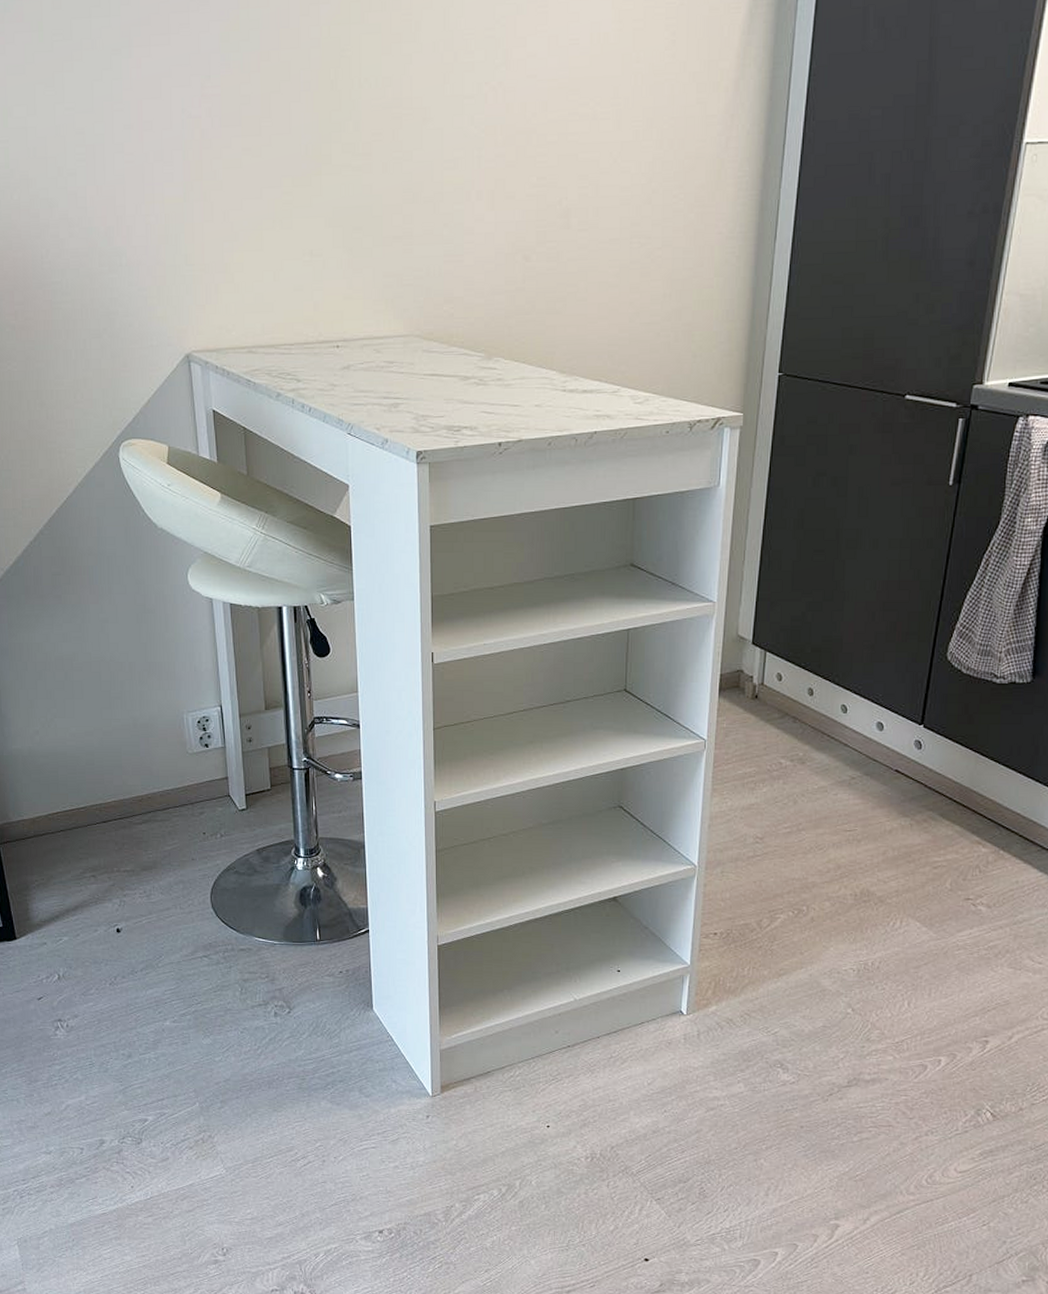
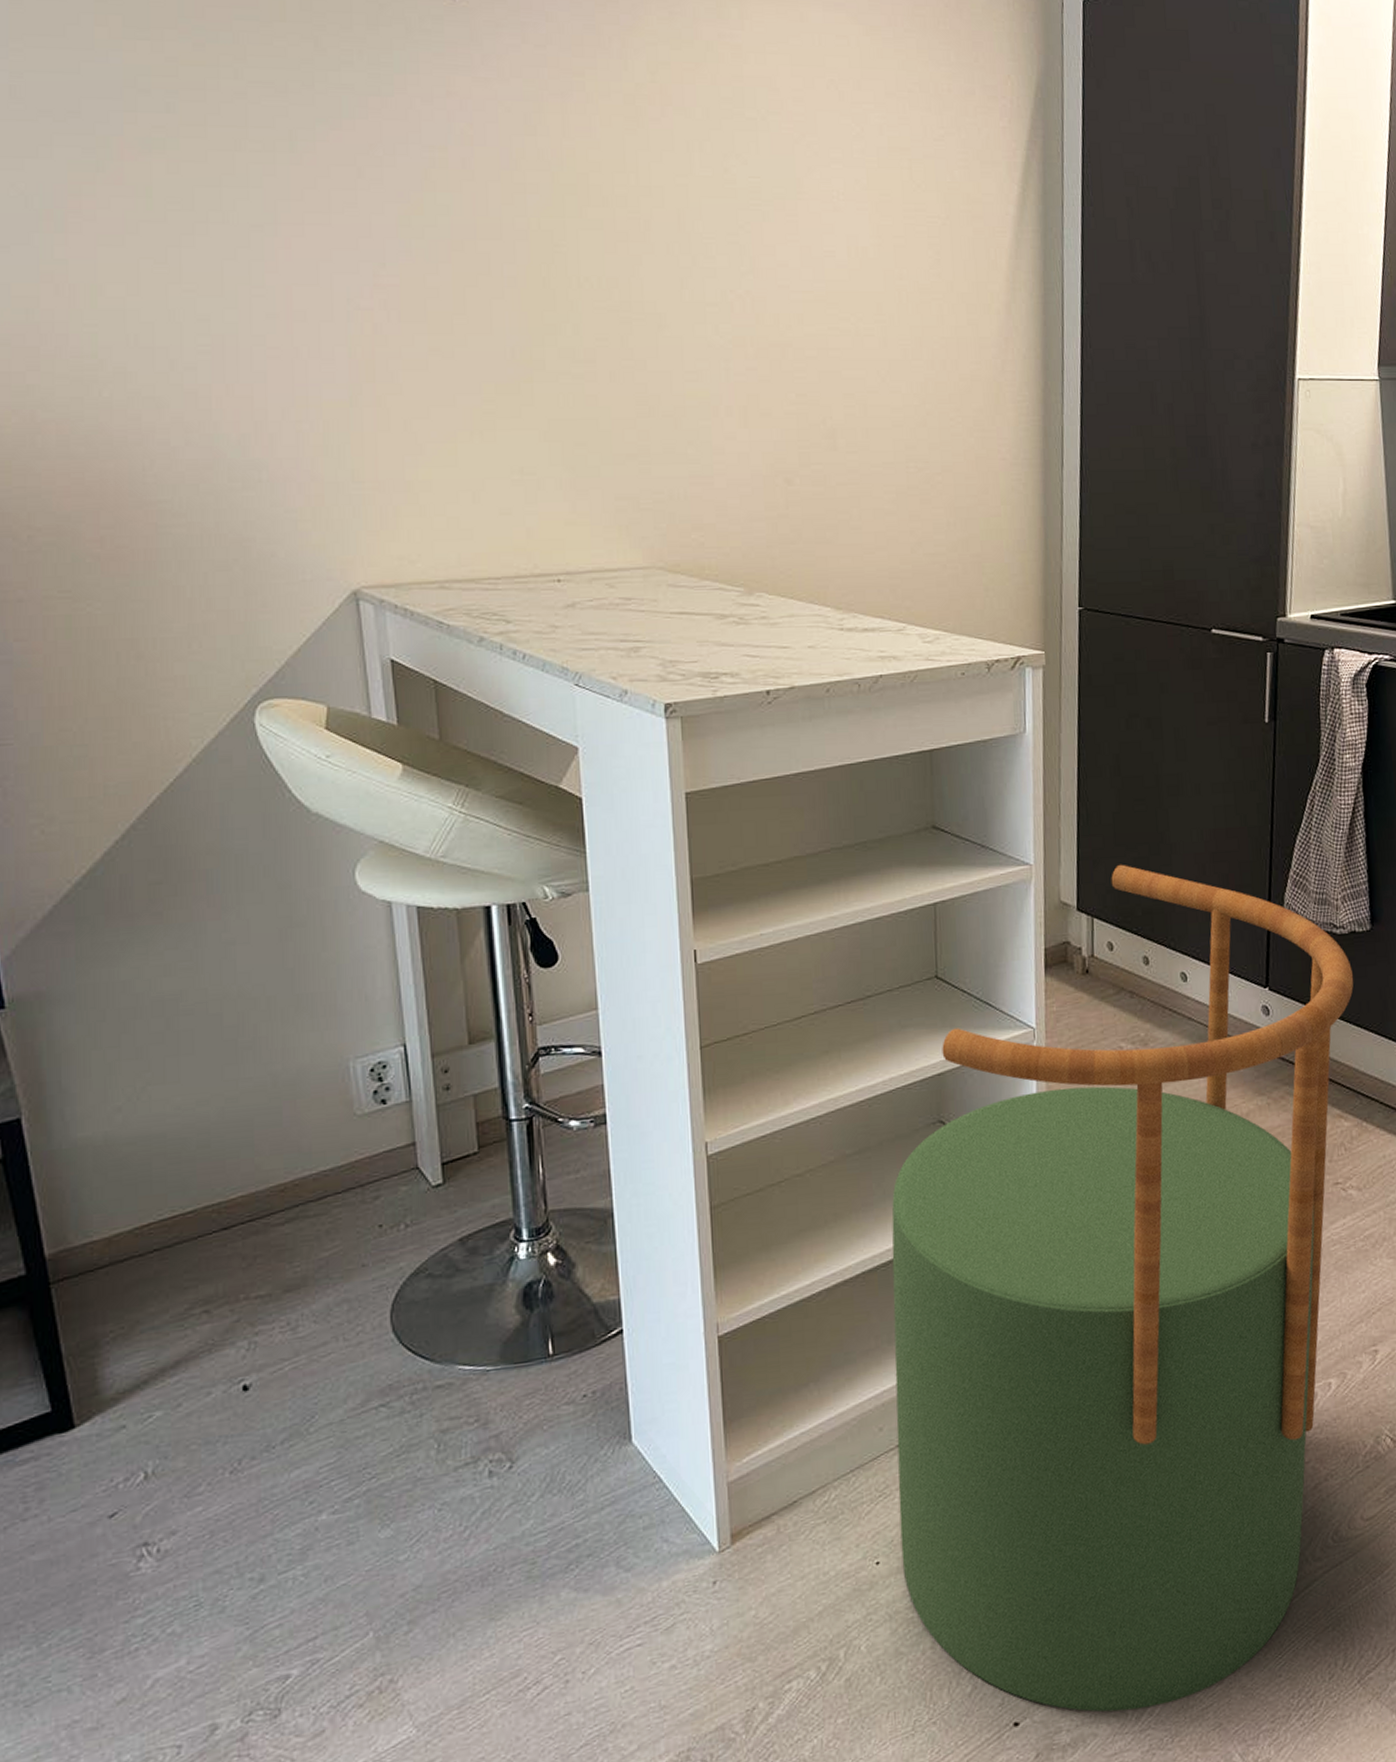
stool: none [567,606,1009,1272] -> present [891,864,1354,1712]

